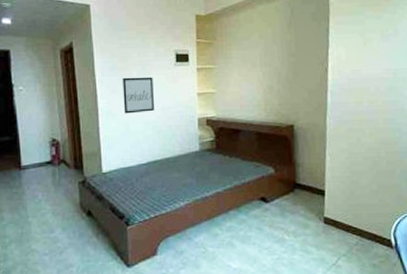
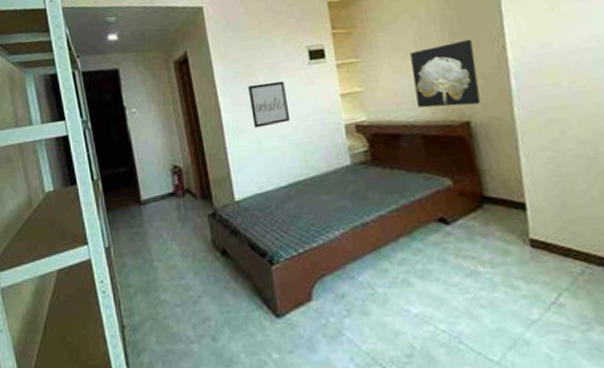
wall art: none [255,60,304,113] -> present [410,39,481,108]

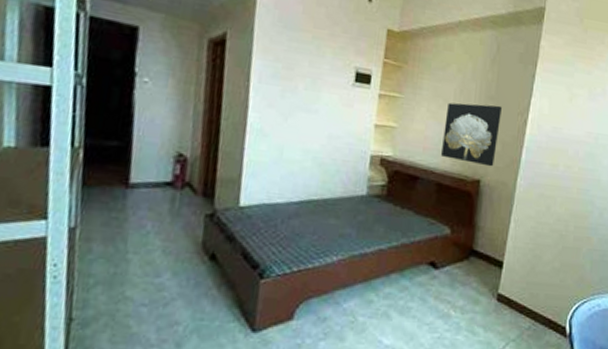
wall art: present [248,80,291,128] -> none [279,89,324,138]

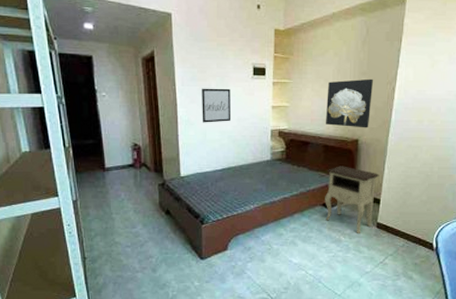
wall art: none [279,89,324,138] -> present [202,88,232,123]
nightstand: none [432,212,504,309] -> present [325,166,380,234]

